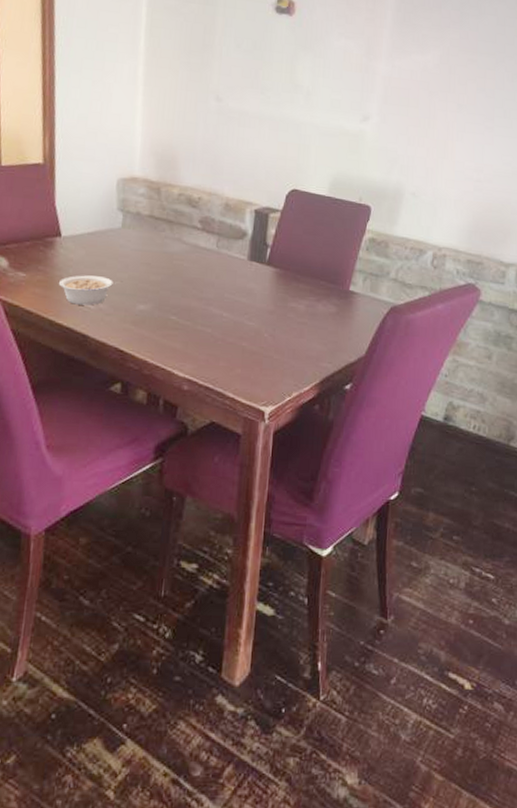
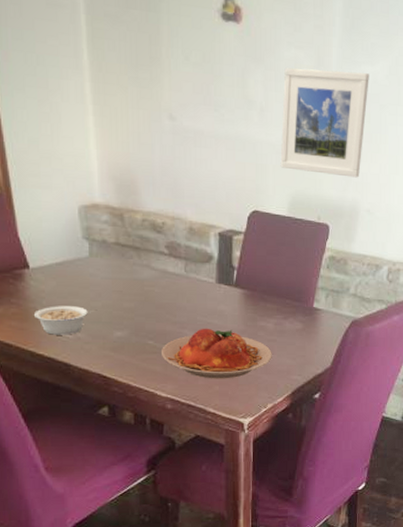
plate: none [183,306,302,362] -> present [162,328,272,379]
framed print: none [323,55,419,161] -> present [280,67,369,178]

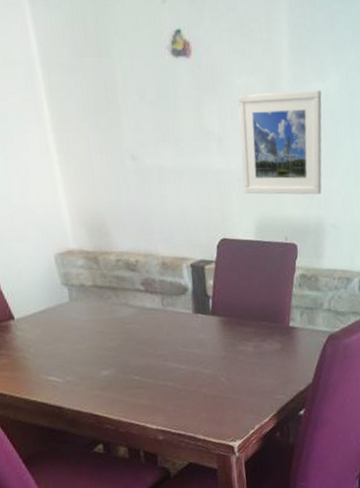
legume: present [34,306,98,335] -> none [24,350,83,381]
plate: present [162,328,272,379] -> none [148,357,255,407]

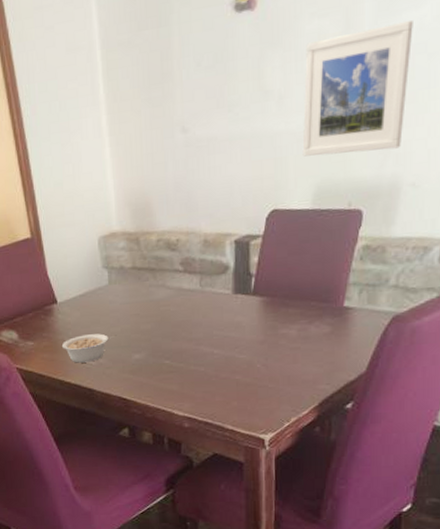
legume: none [24,350,83,381] -> present [62,333,117,363]

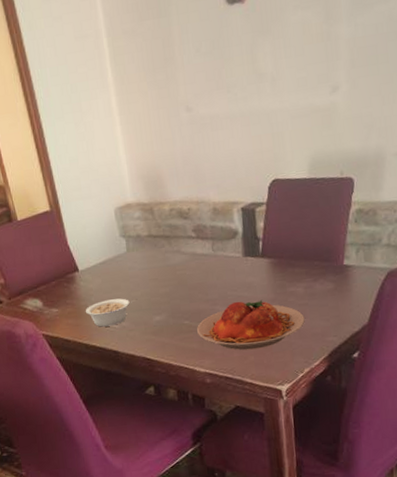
plate: none [178,341,296,395] -> present [197,299,305,351]
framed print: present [302,21,413,157] -> none [292,13,384,131]

